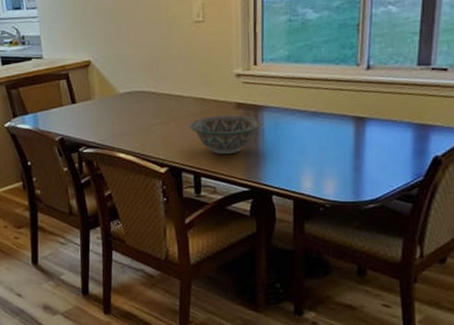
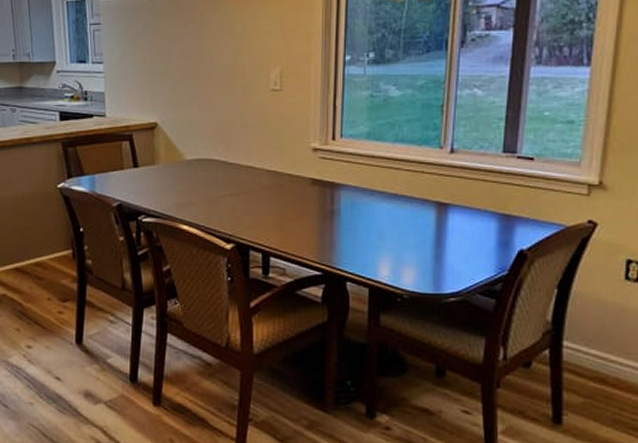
decorative bowl: present [190,115,263,155] -> none [261,191,339,234]

